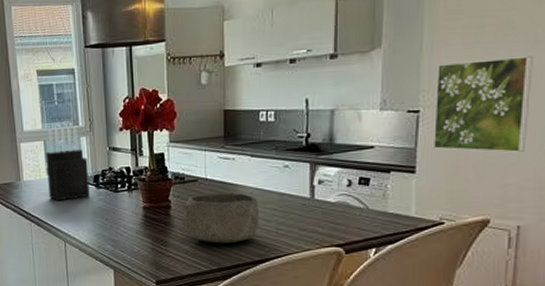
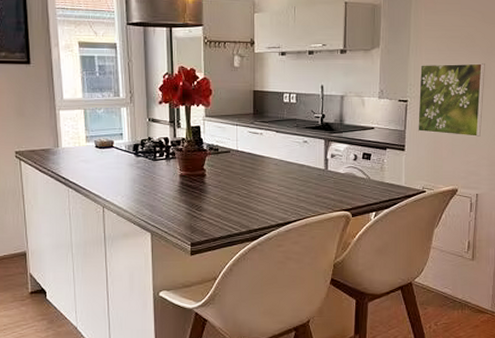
knife block: present [46,126,90,201] -> none [86,97,129,168]
bowl: present [182,192,260,244] -> none [216,162,283,208]

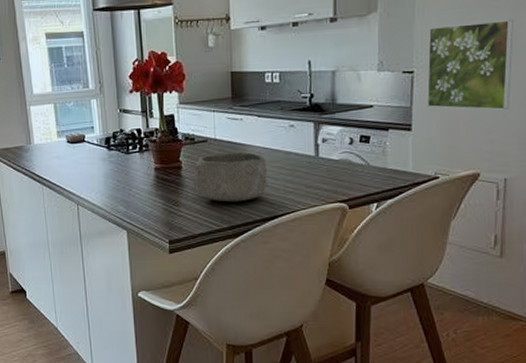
bowl: none [216,162,283,208] -> present [193,151,268,202]

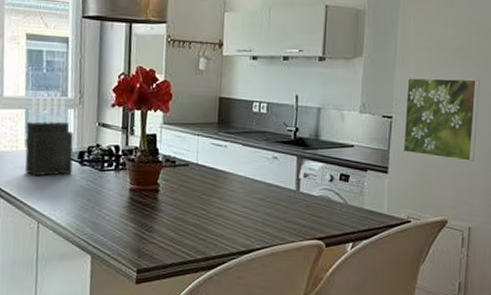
knife block: none [56,88,101,164] -> present [25,96,74,177]
bowl: present [193,151,268,202] -> none [170,178,248,232]

